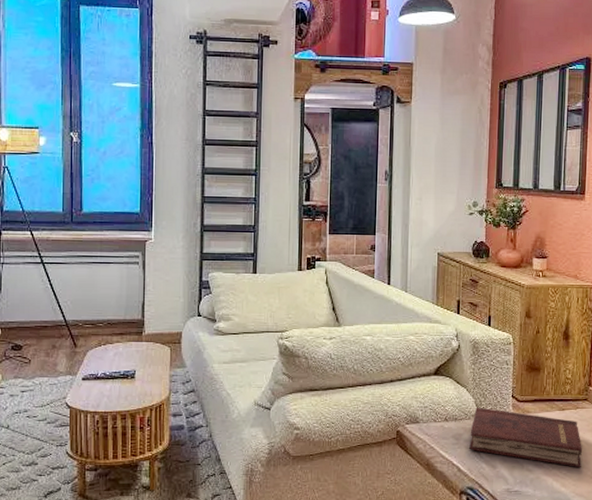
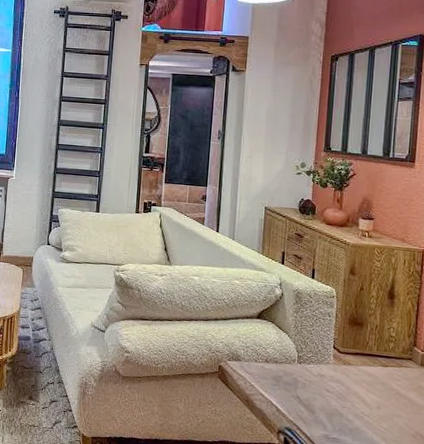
hardback book: present [469,407,582,468] -> none [289,353,405,426]

